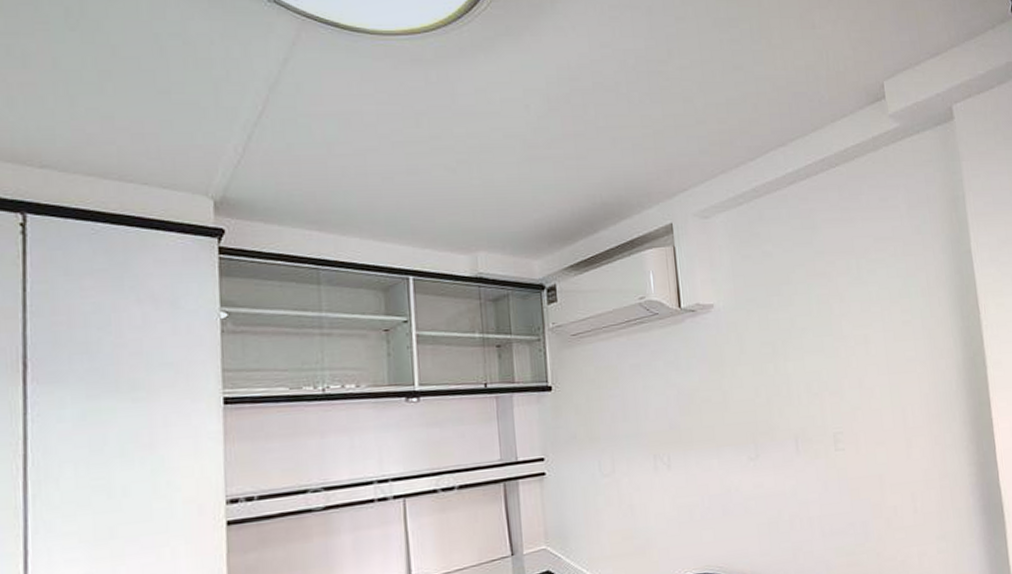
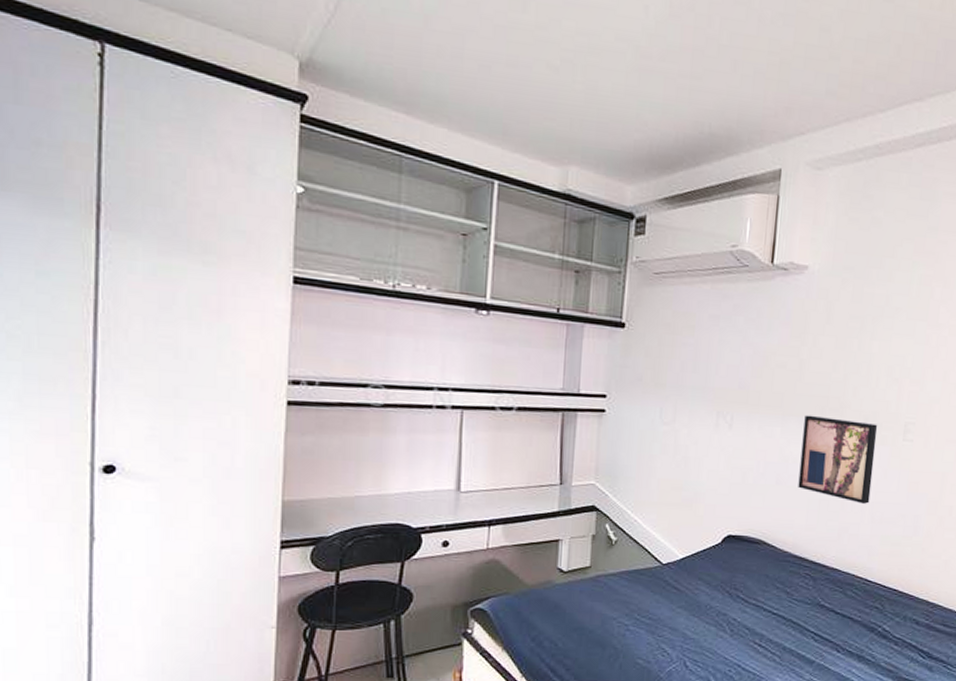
wall art: none [738,439,817,520] -> present [798,415,878,504]

